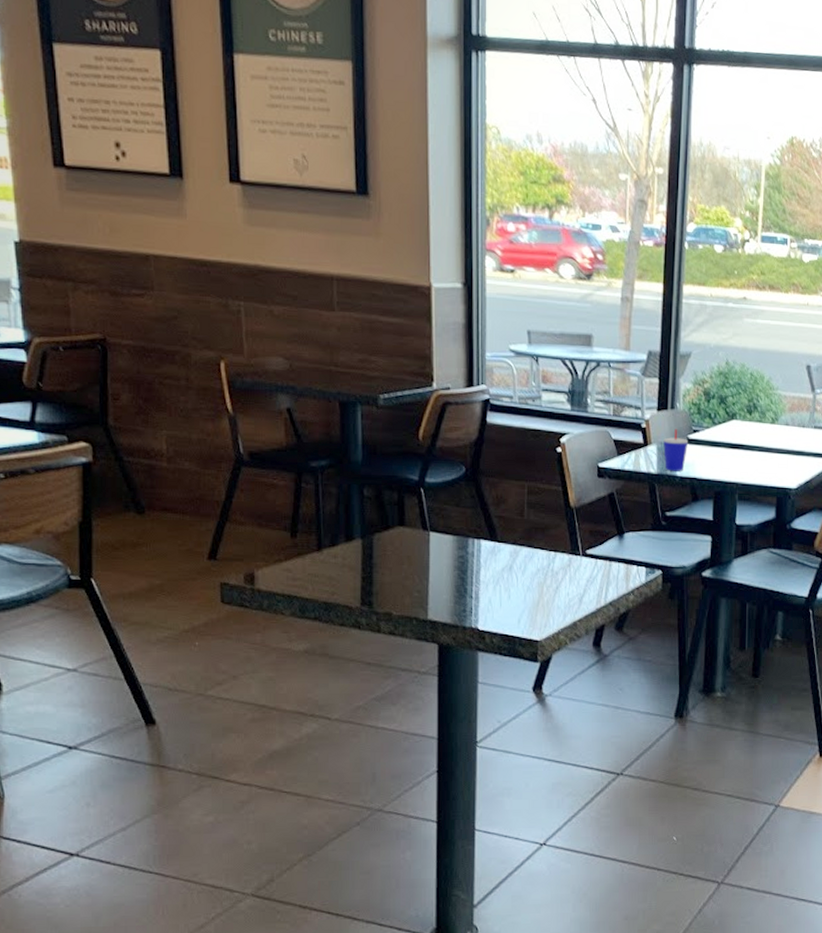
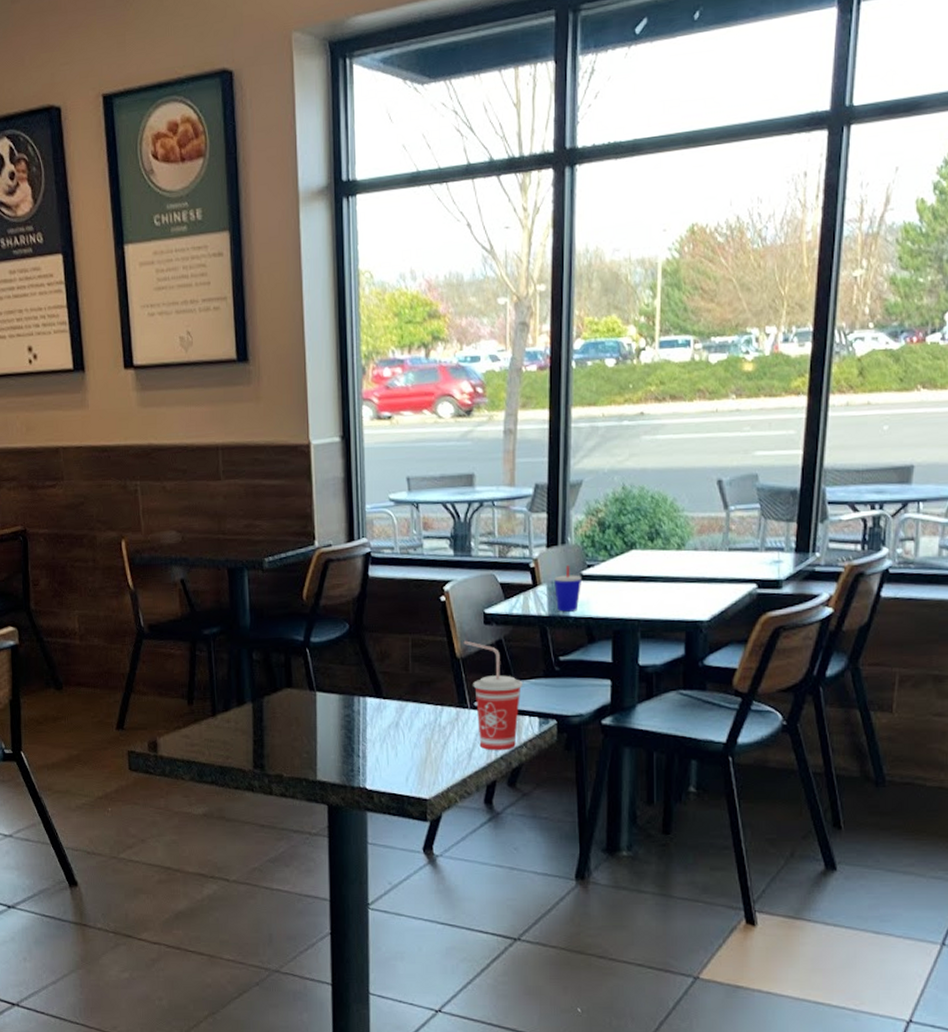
beverage cup: none [577,491,632,597] -> present [463,640,523,751]

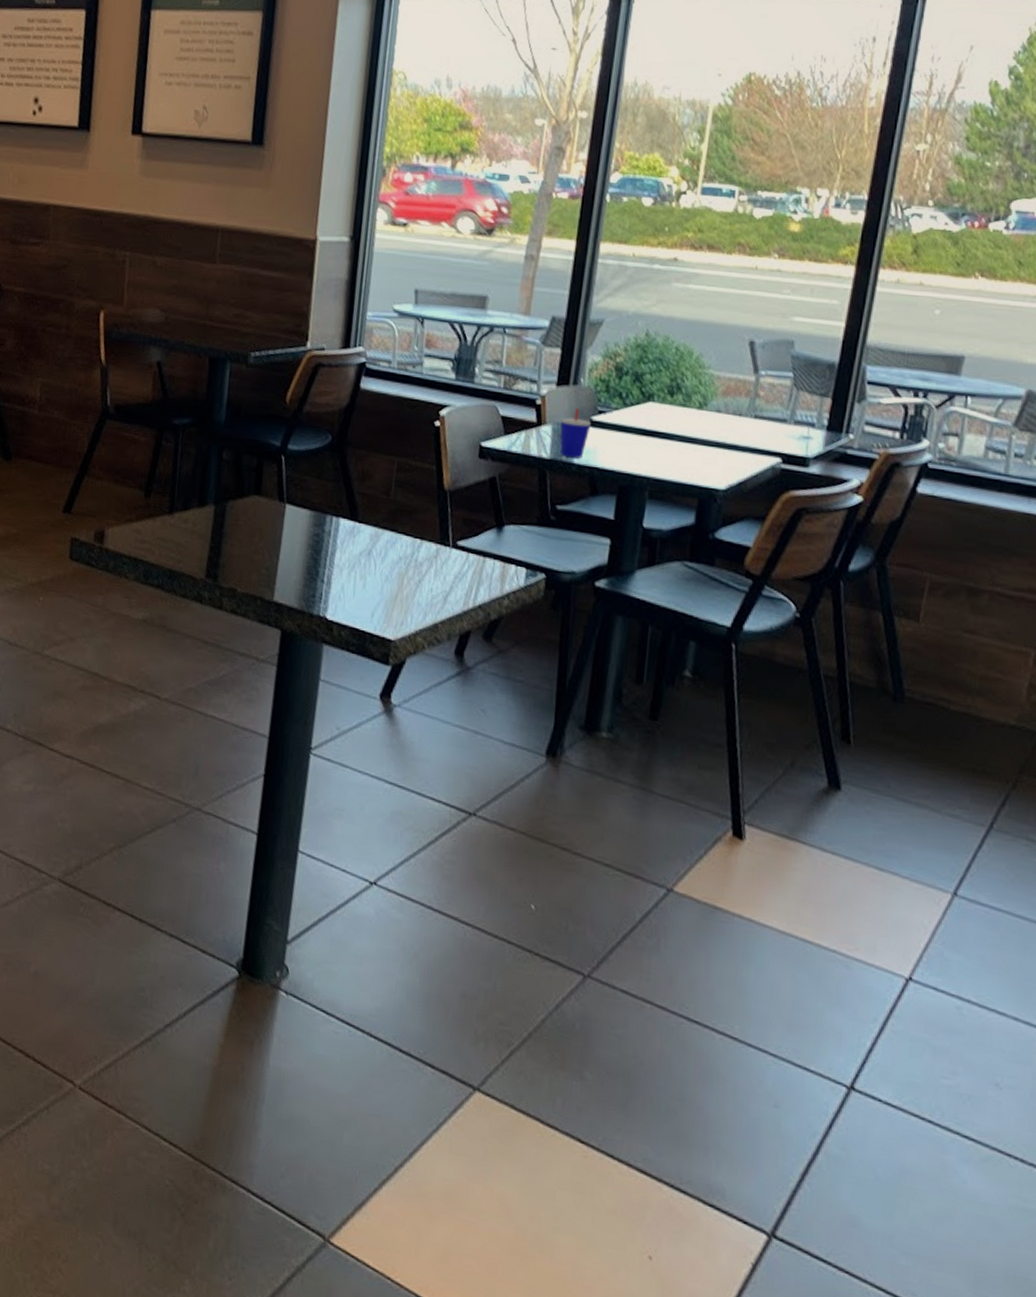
beverage cup: present [463,640,523,751] -> none [453,472,513,600]

